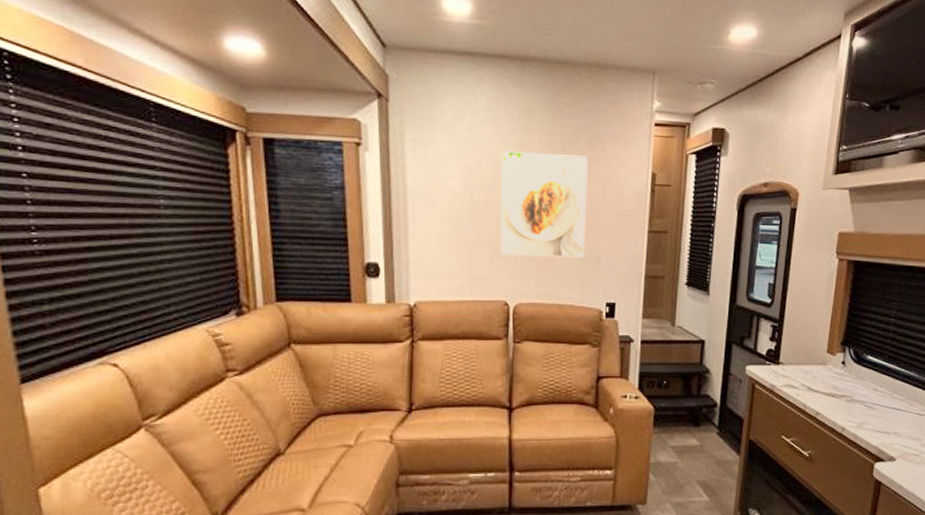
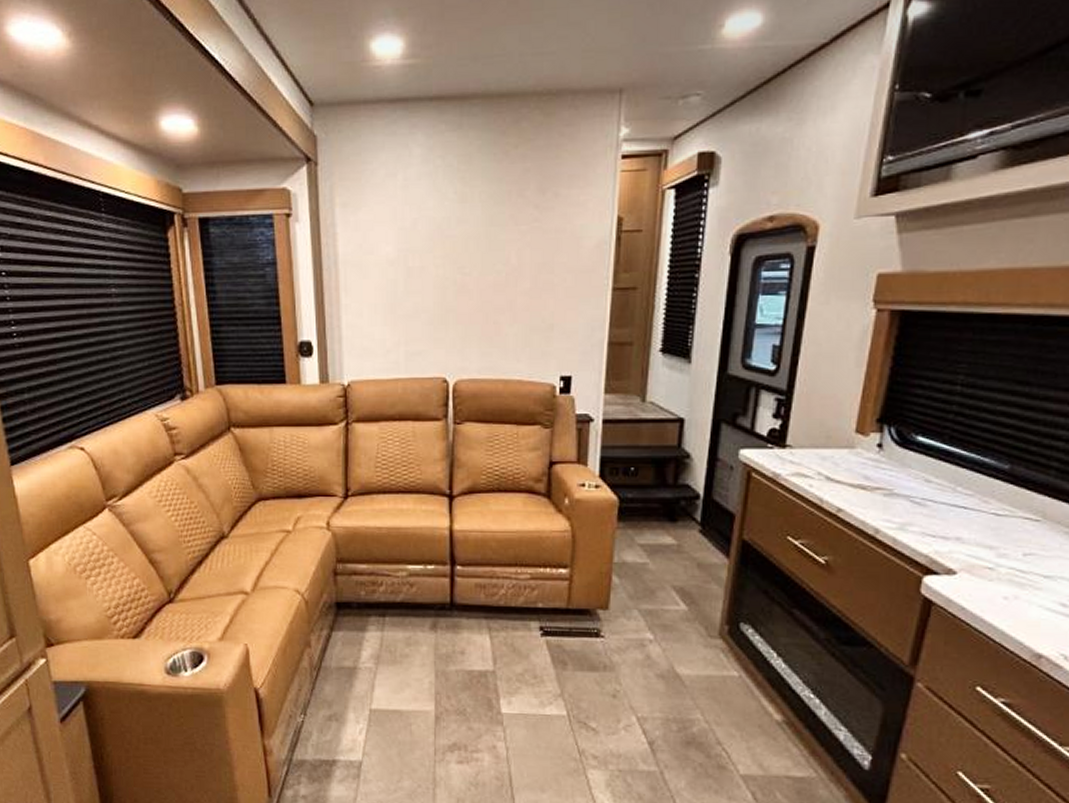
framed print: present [500,151,588,258] -> none [437,204,538,327]

